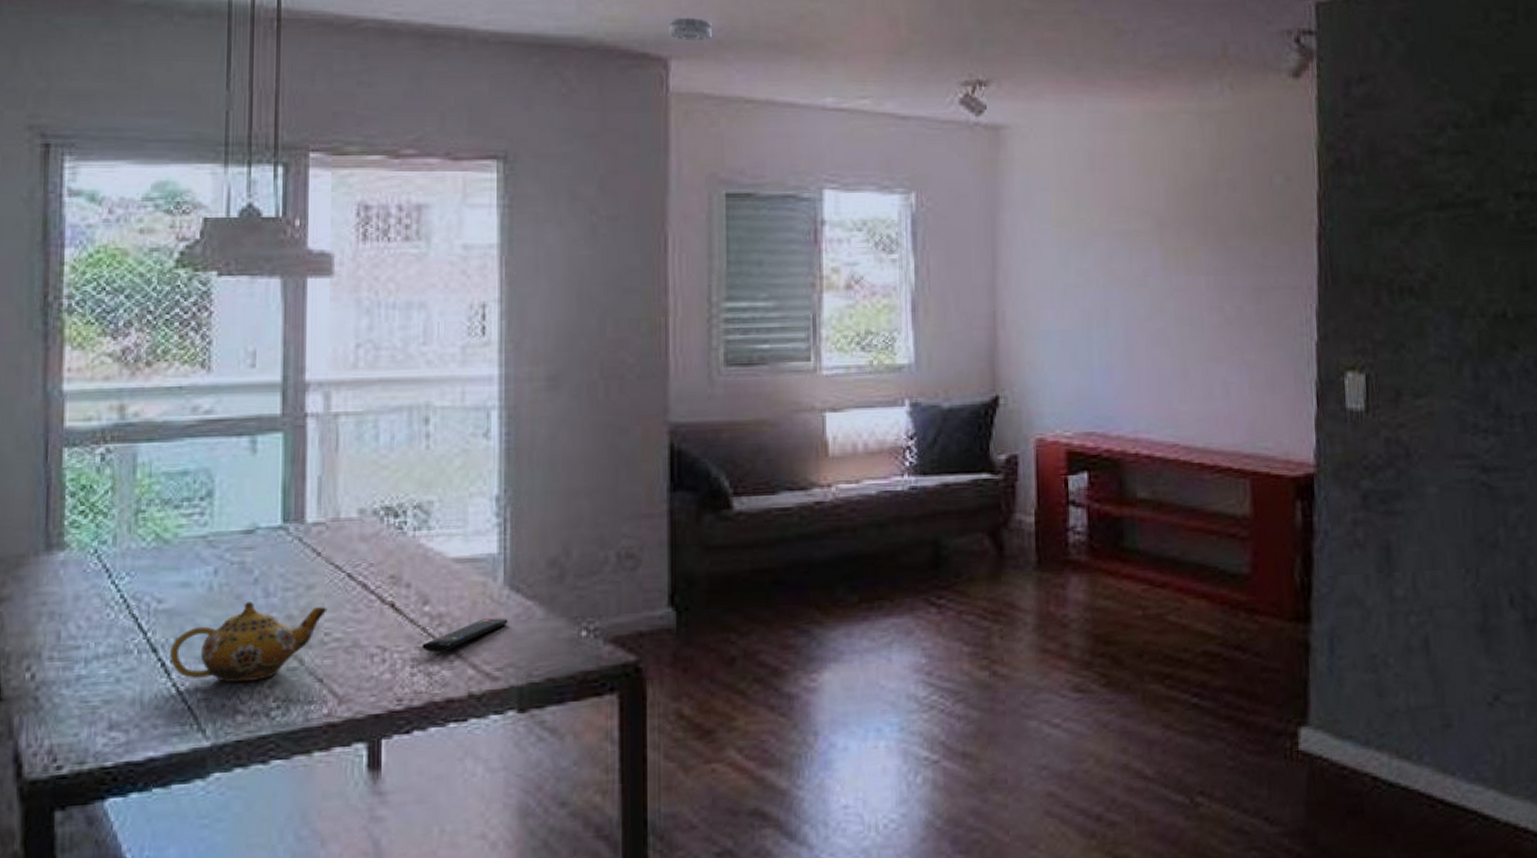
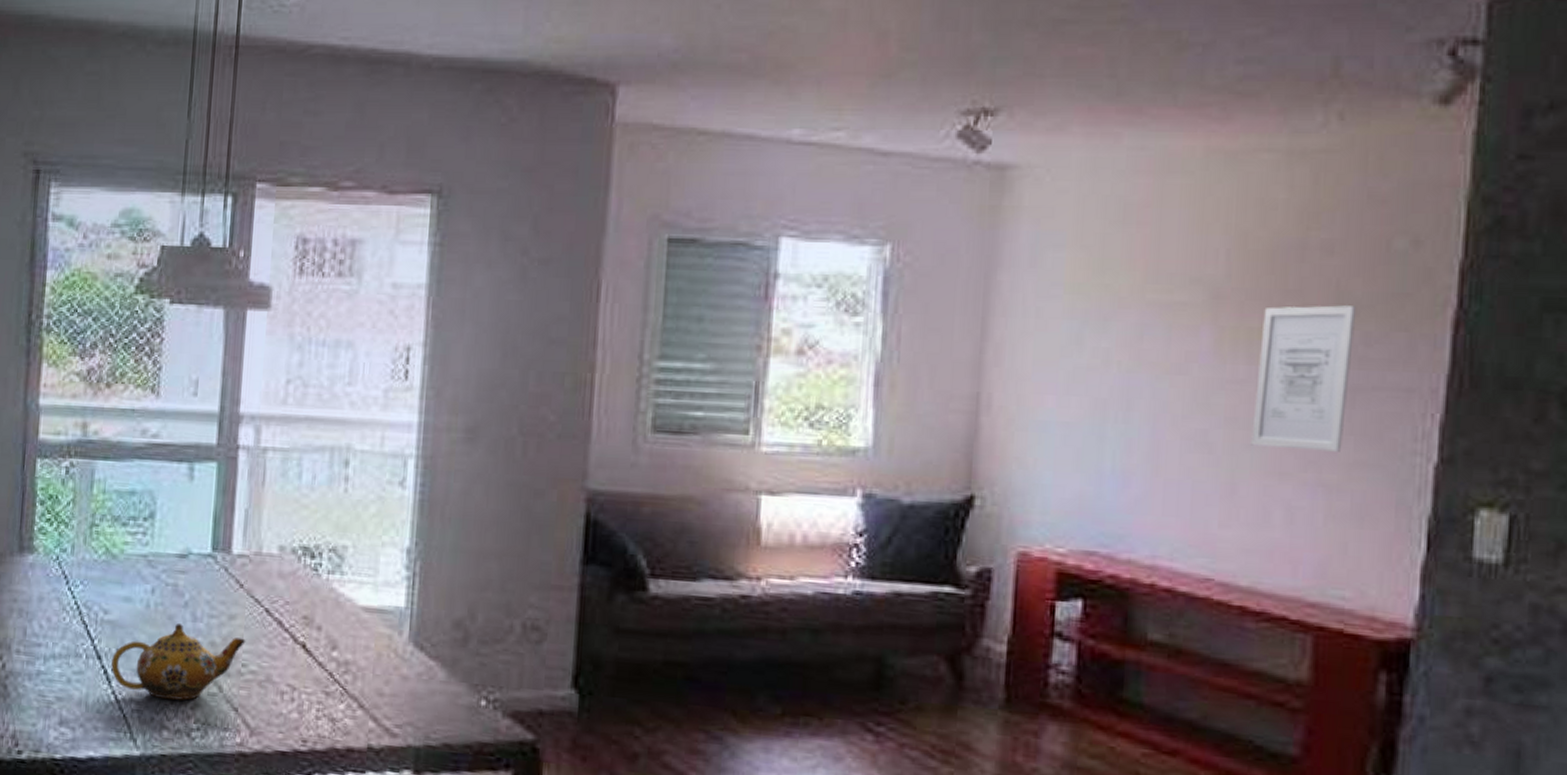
remote control: present [422,618,508,653] -> none [328,672,410,700]
smoke detector: present [668,17,712,41] -> none [619,36,667,64]
wall art: none [1194,227,1256,338] -> present [1251,305,1357,452]

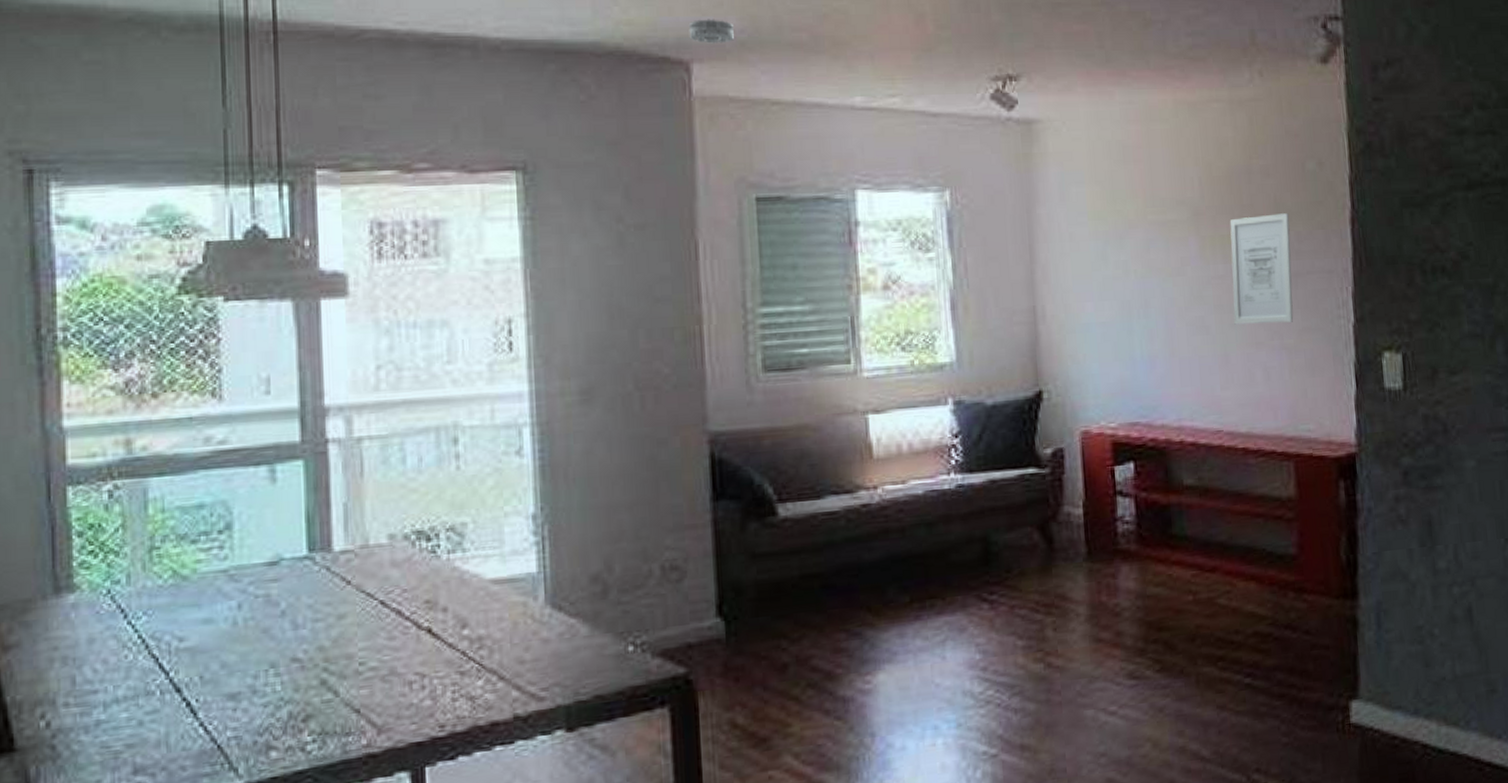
teapot: present [111,624,246,701] -> none [195,635,361,719]
smoke detector: none [619,36,667,64] -> present [688,19,734,44]

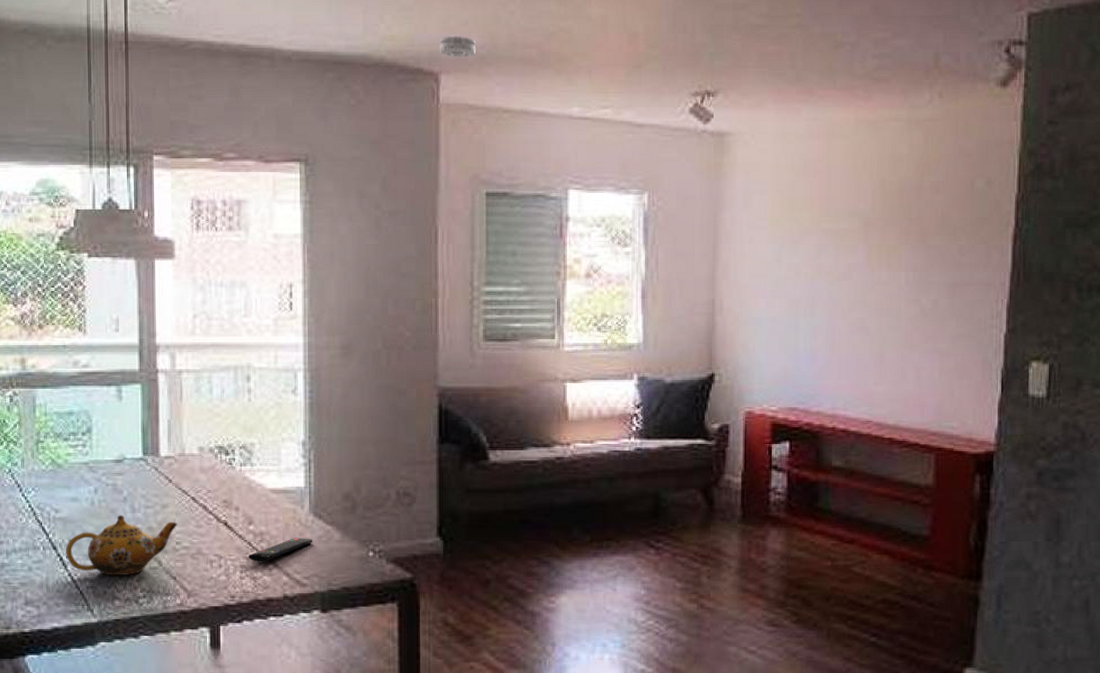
teapot: none [195,635,361,719] -> present [66,515,178,576]
remote control: none [463,637,551,677] -> present [248,538,313,562]
wall art: present [1229,213,1294,325] -> none [892,228,955,329]

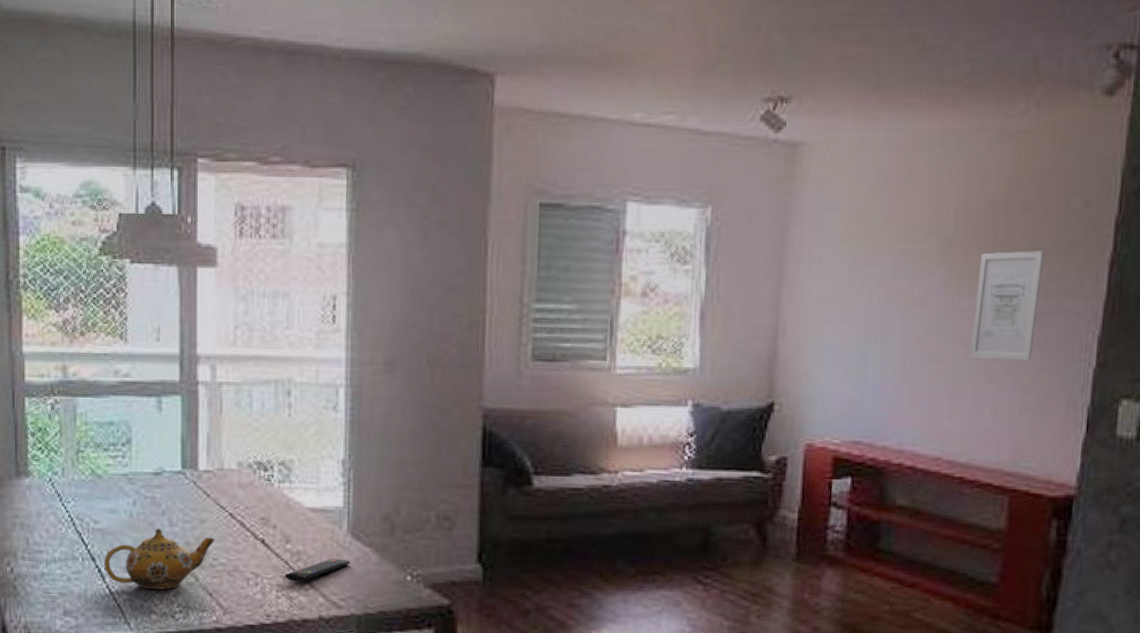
smoke detector: present [439,36,476,58] -> none [495,34,534,58]
wall art: none [892,228,955,329] -> present [970,251,1045,361]

